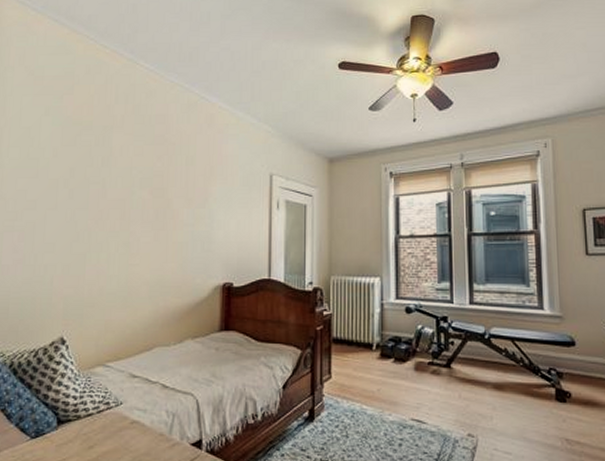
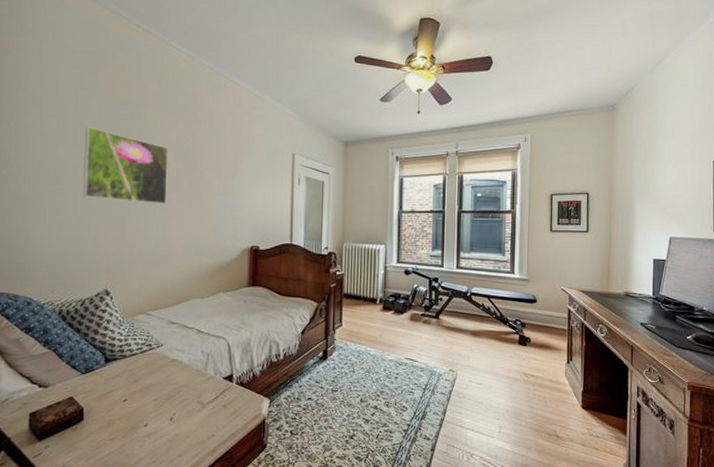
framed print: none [41,156,134,238] -> present [83,127,168,204]

